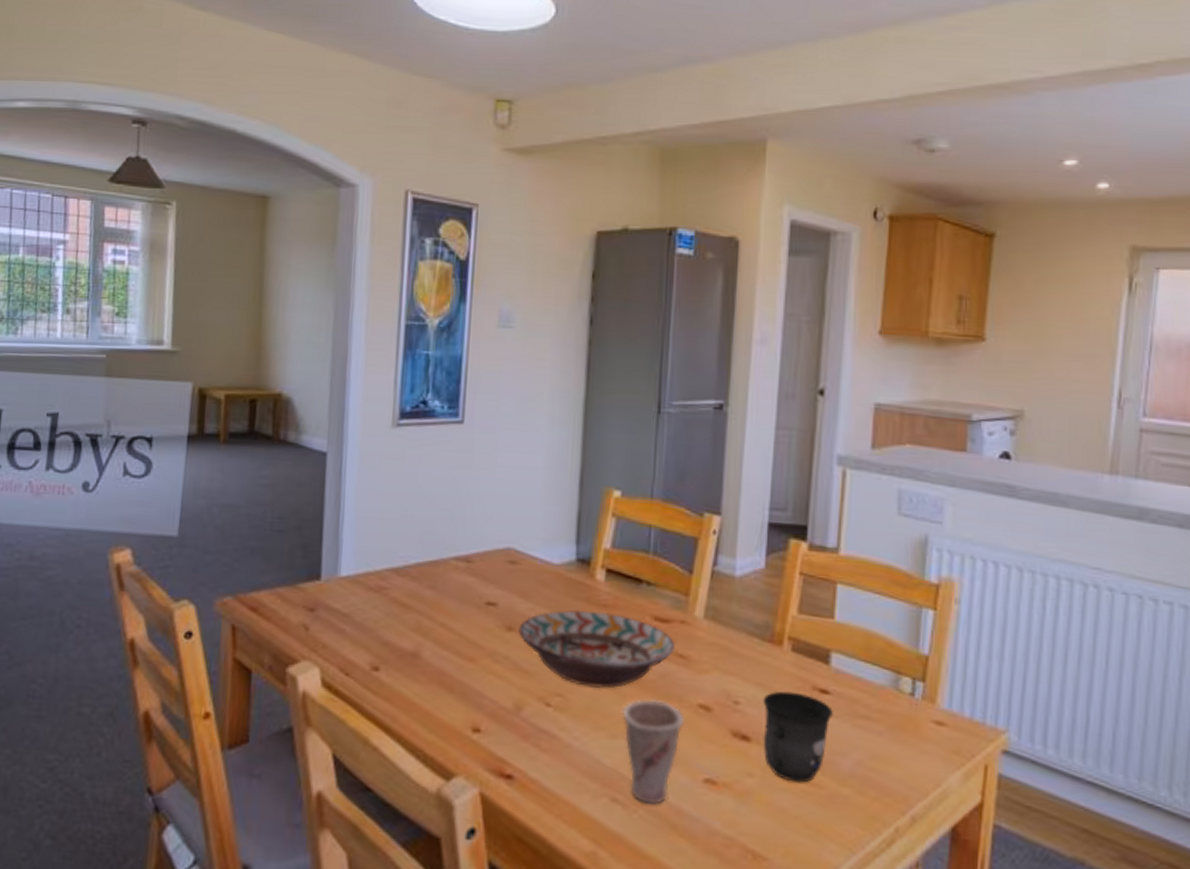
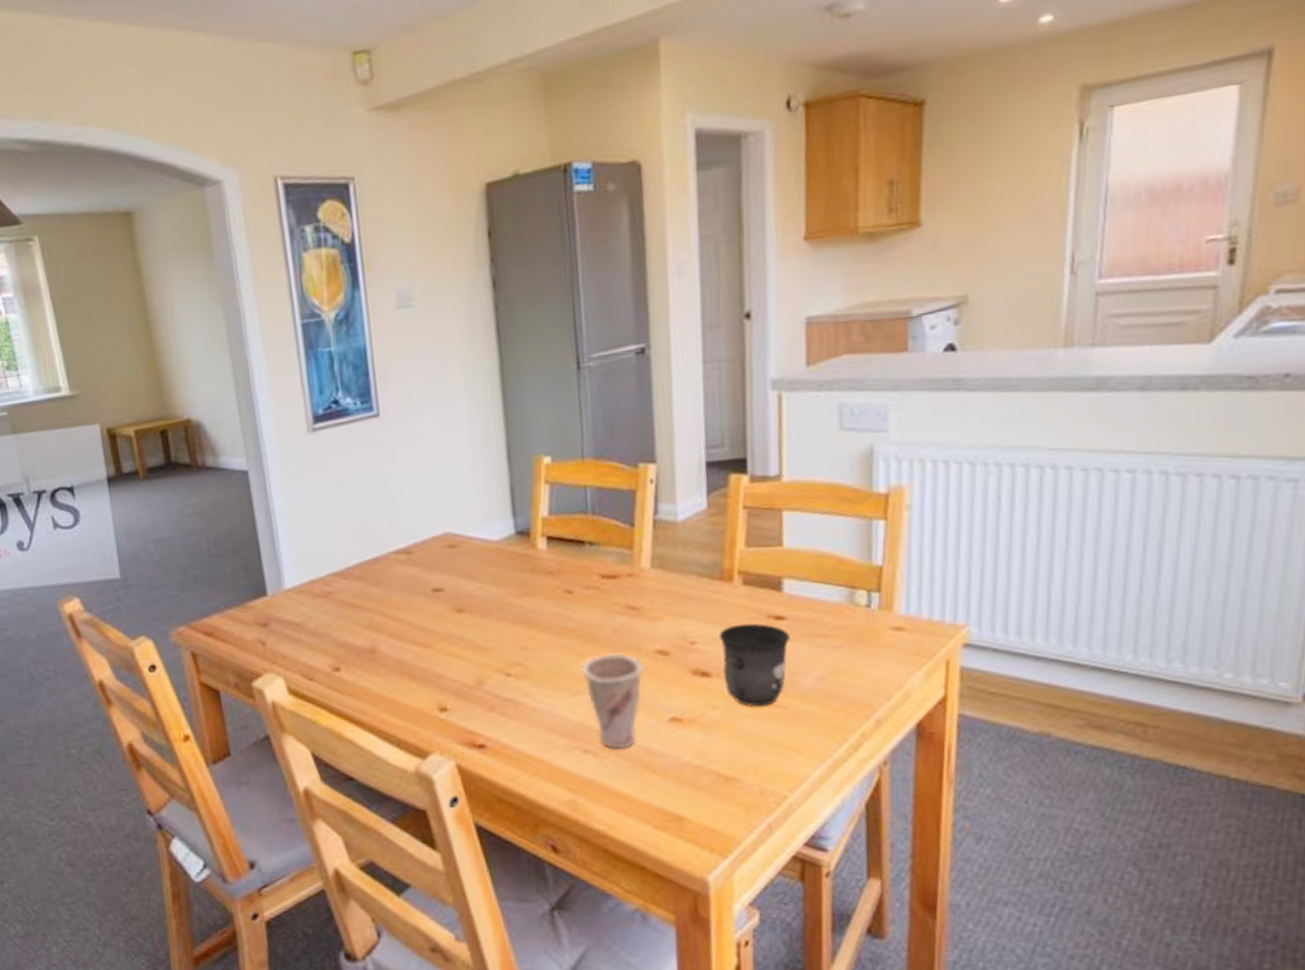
decorative bowl: present [518,609,676,689] -> none [468,578,626,652]

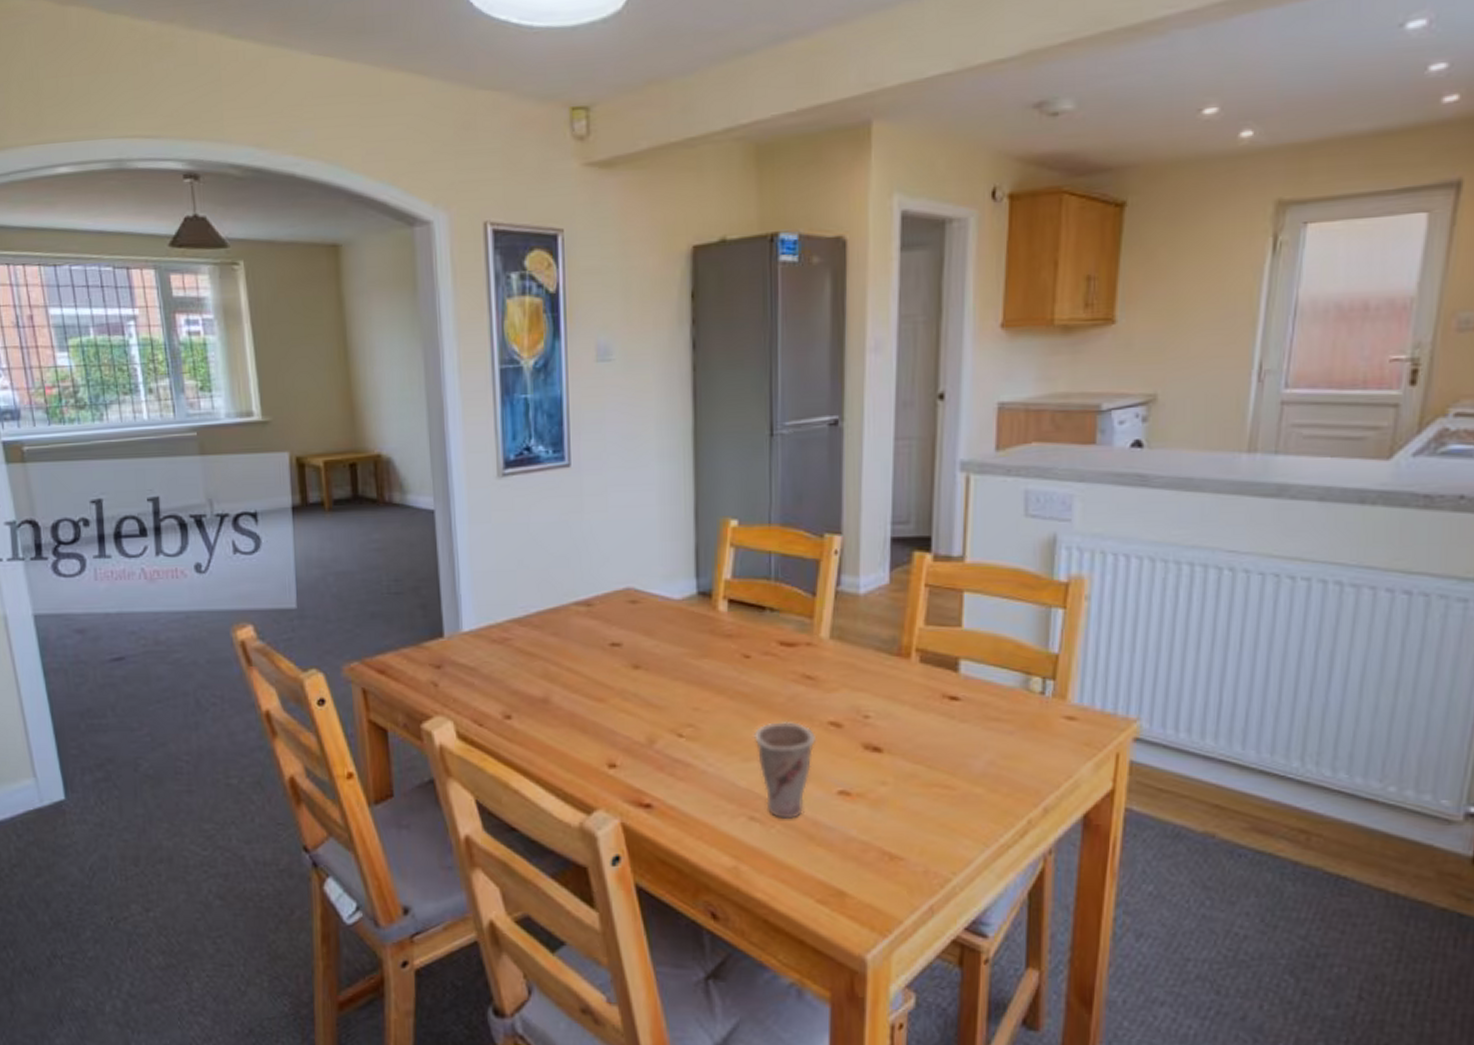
mug: present [718,623,790,707] -> none [892,701,963,786]

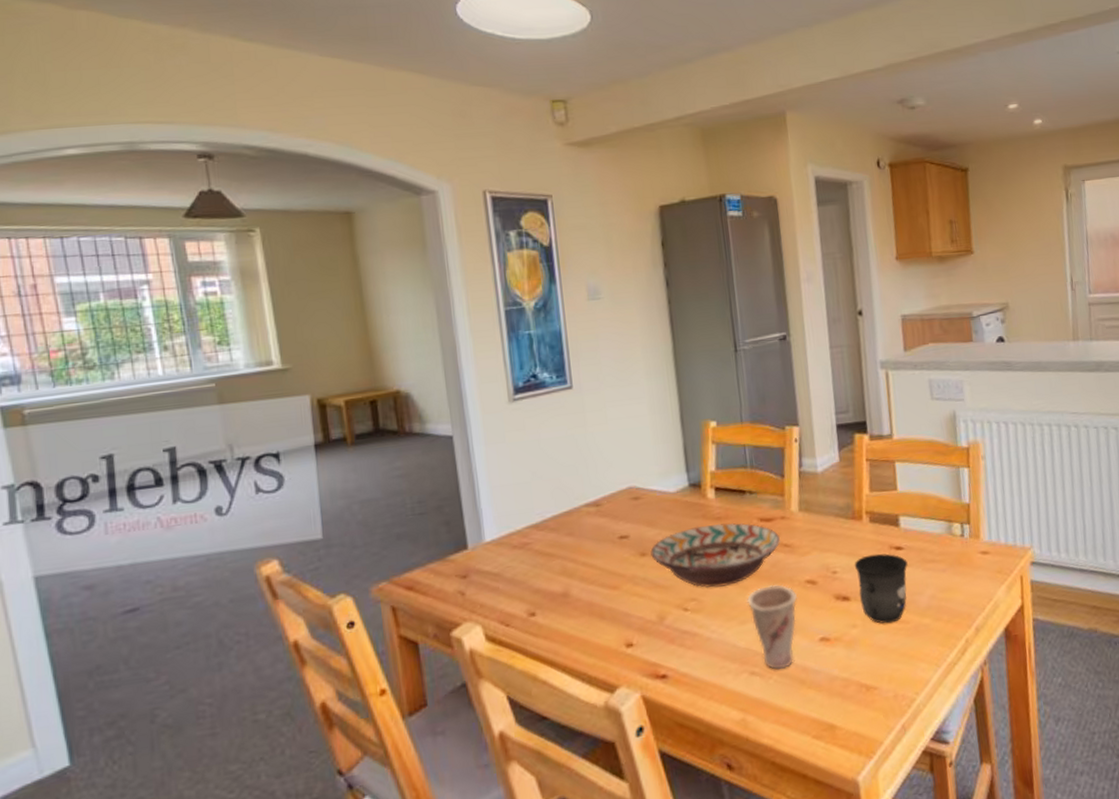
decorative bowl: none [645,641,803,715] -> present [650,522,781,588]
mug: none [892,701,963,786] -> present [854,553,908,624]

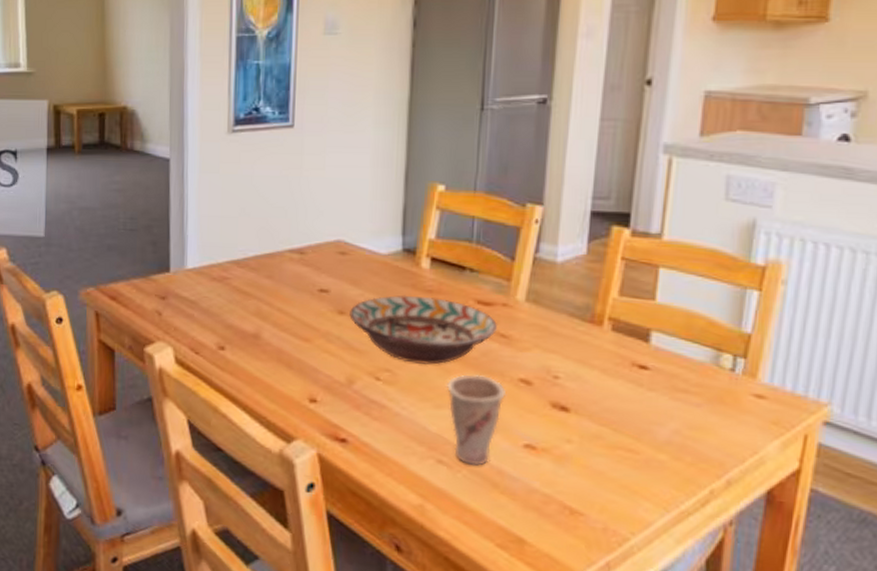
mug: present [854,553,908,624] -> none [581,366,652,449]

